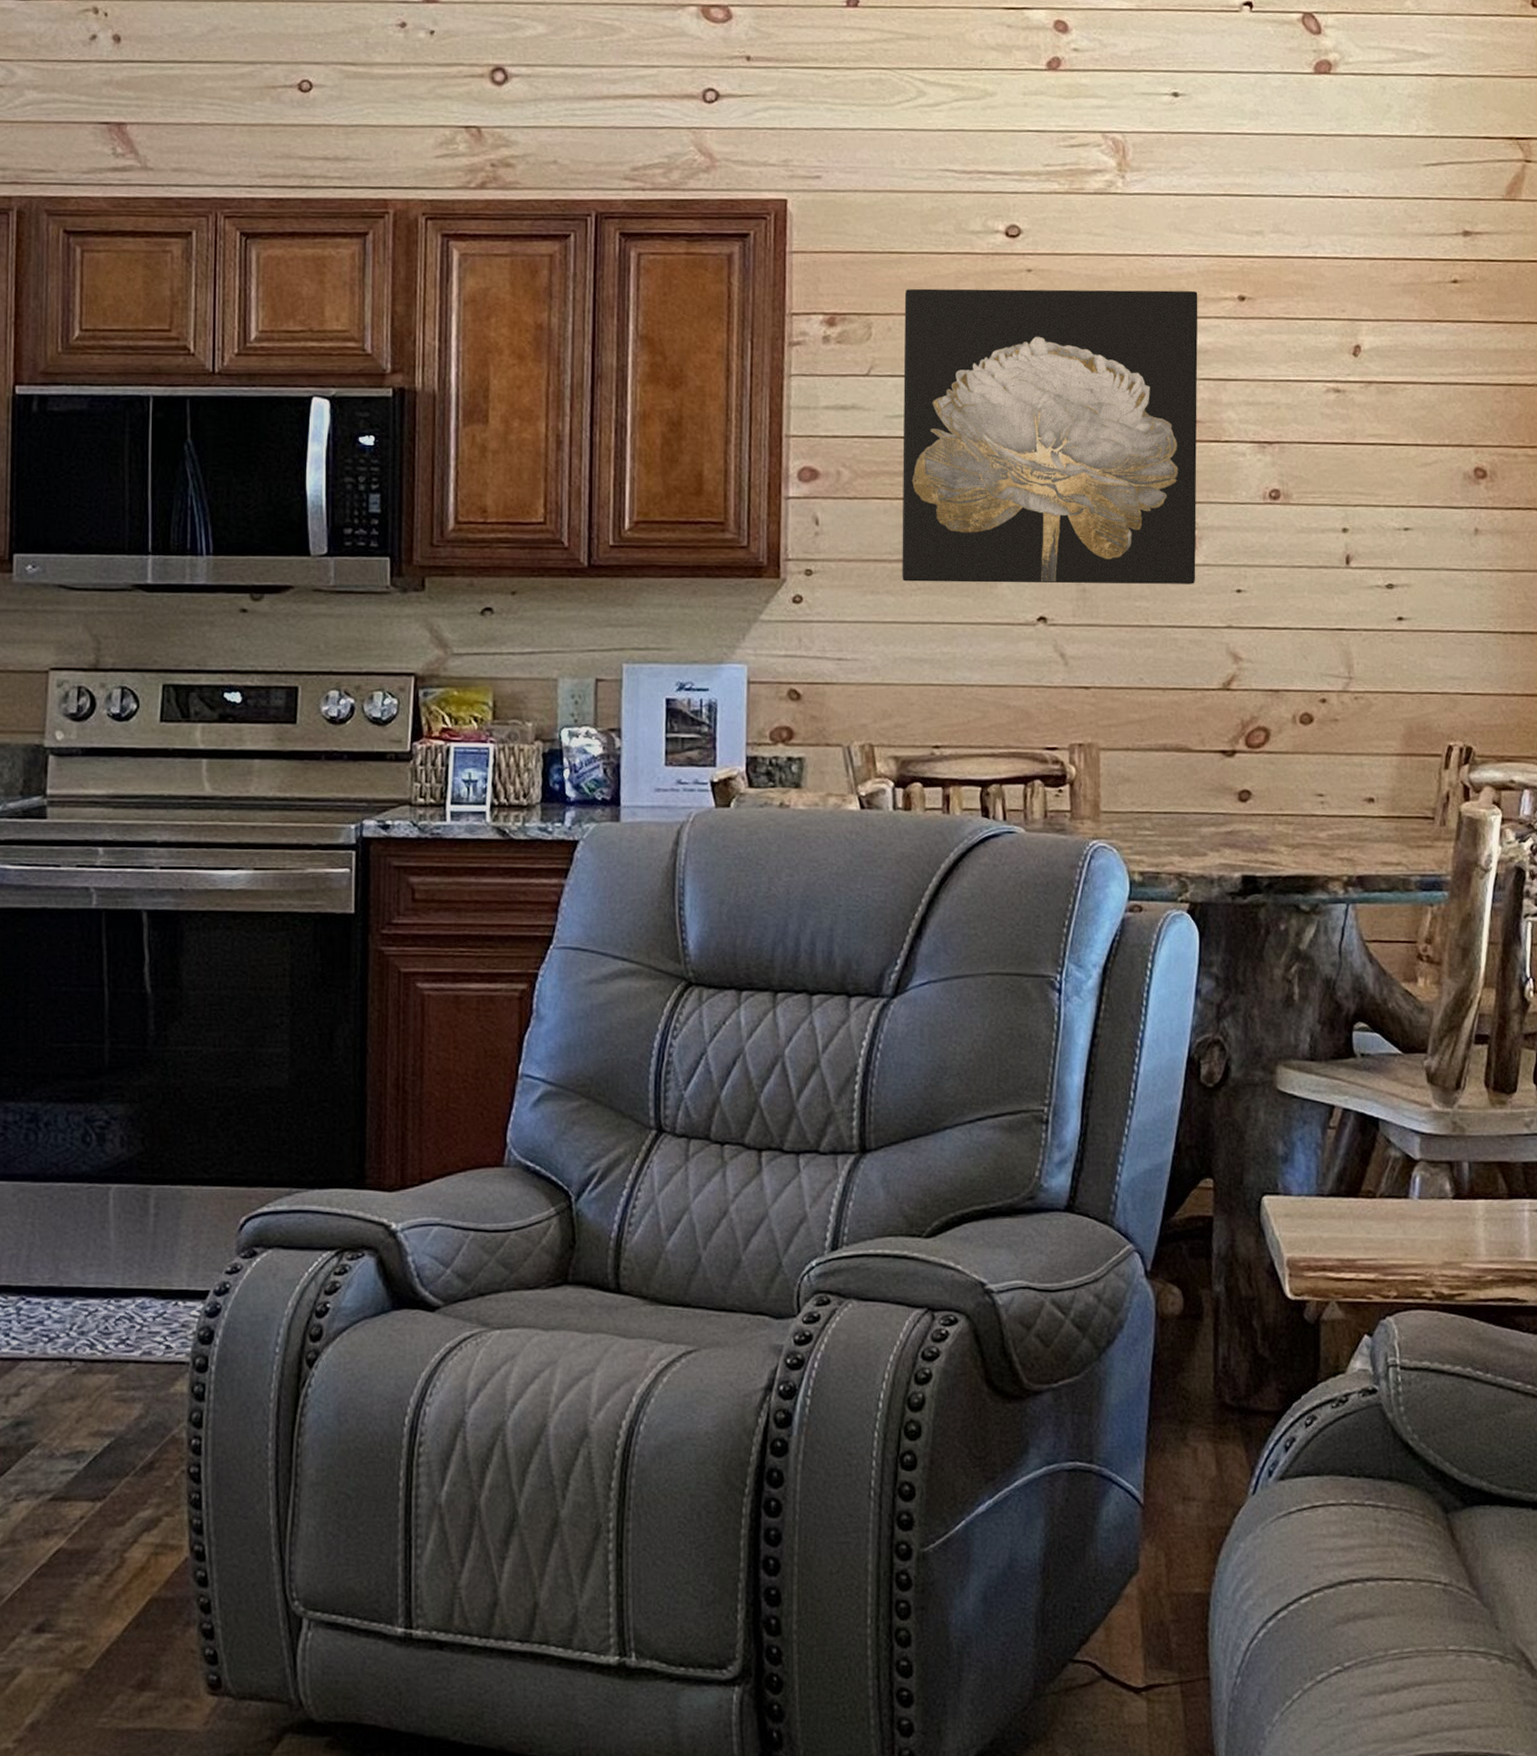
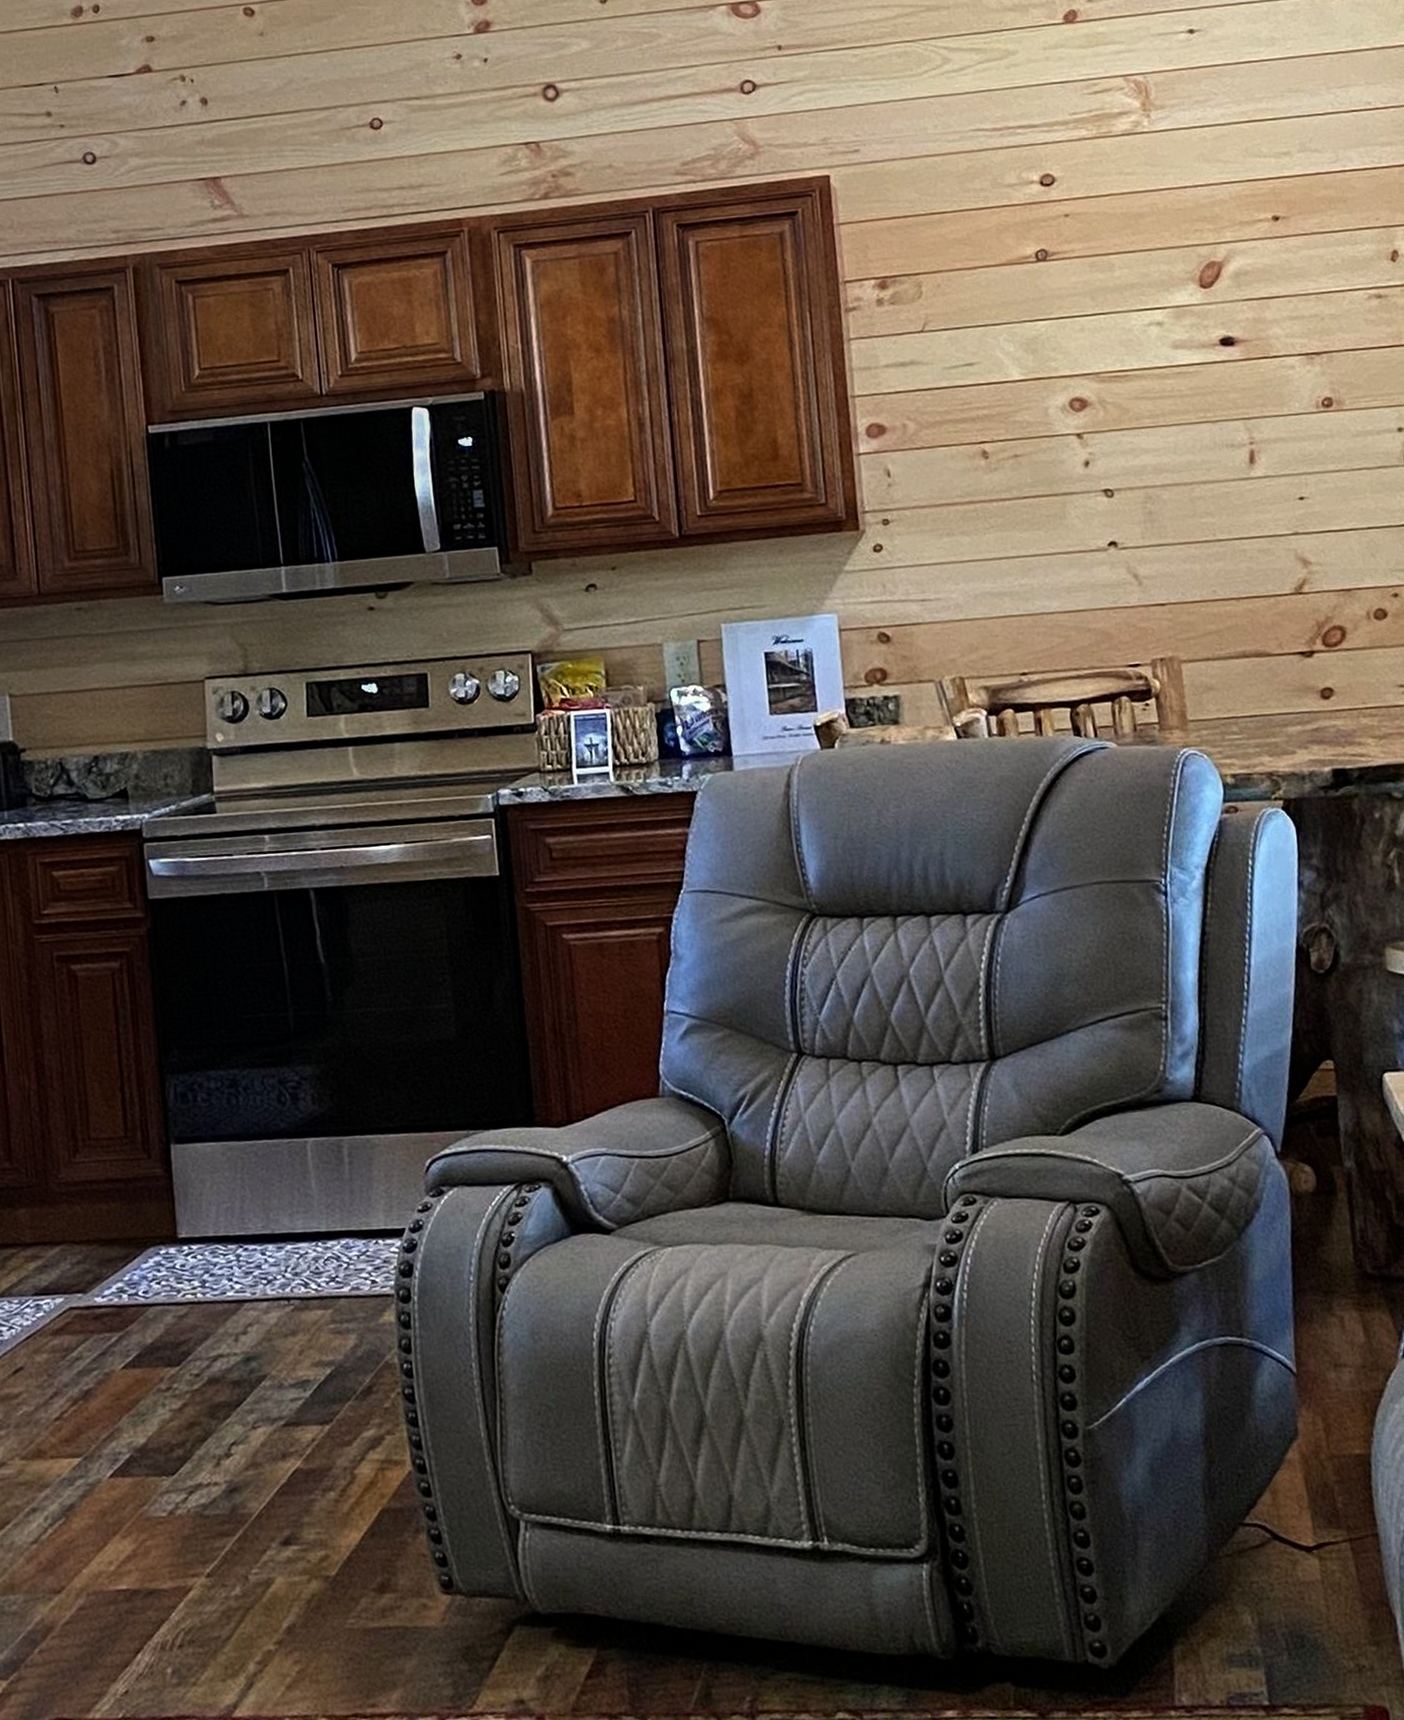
wall art: present [902,288,1198,584] -> none [949,217,1258,522]

